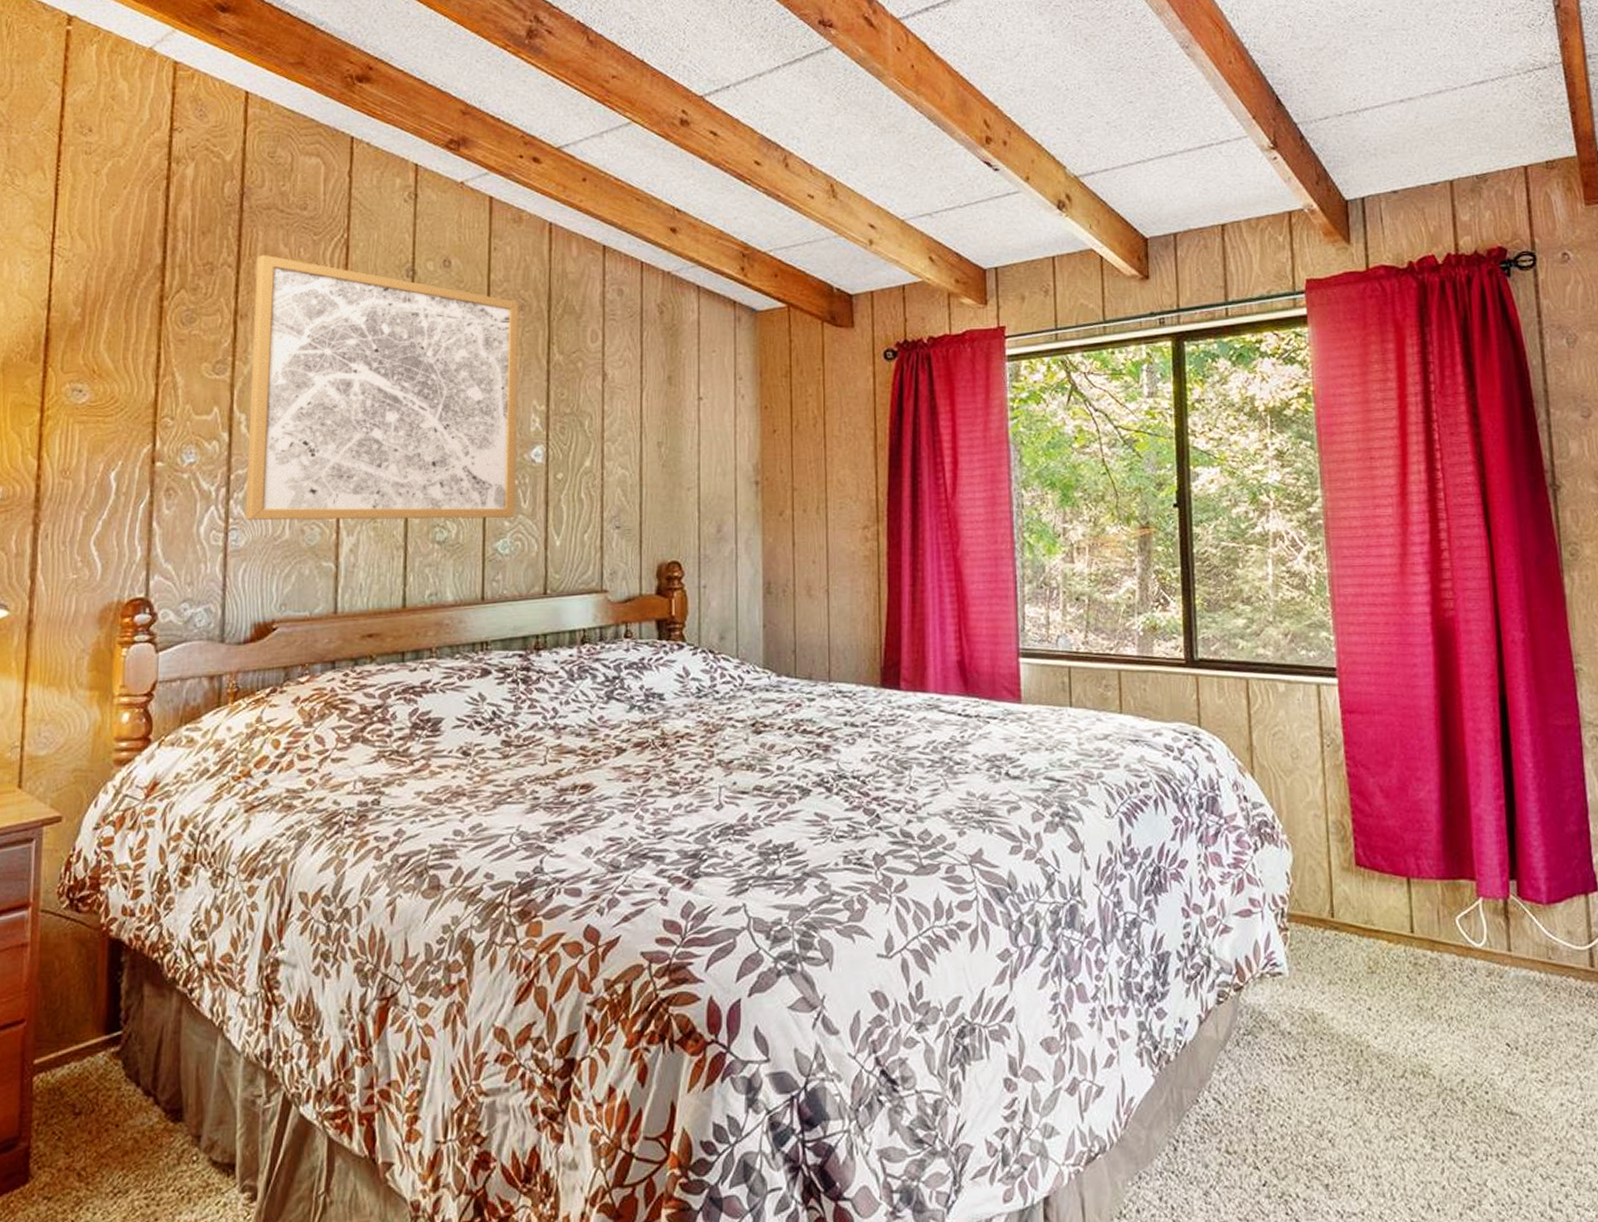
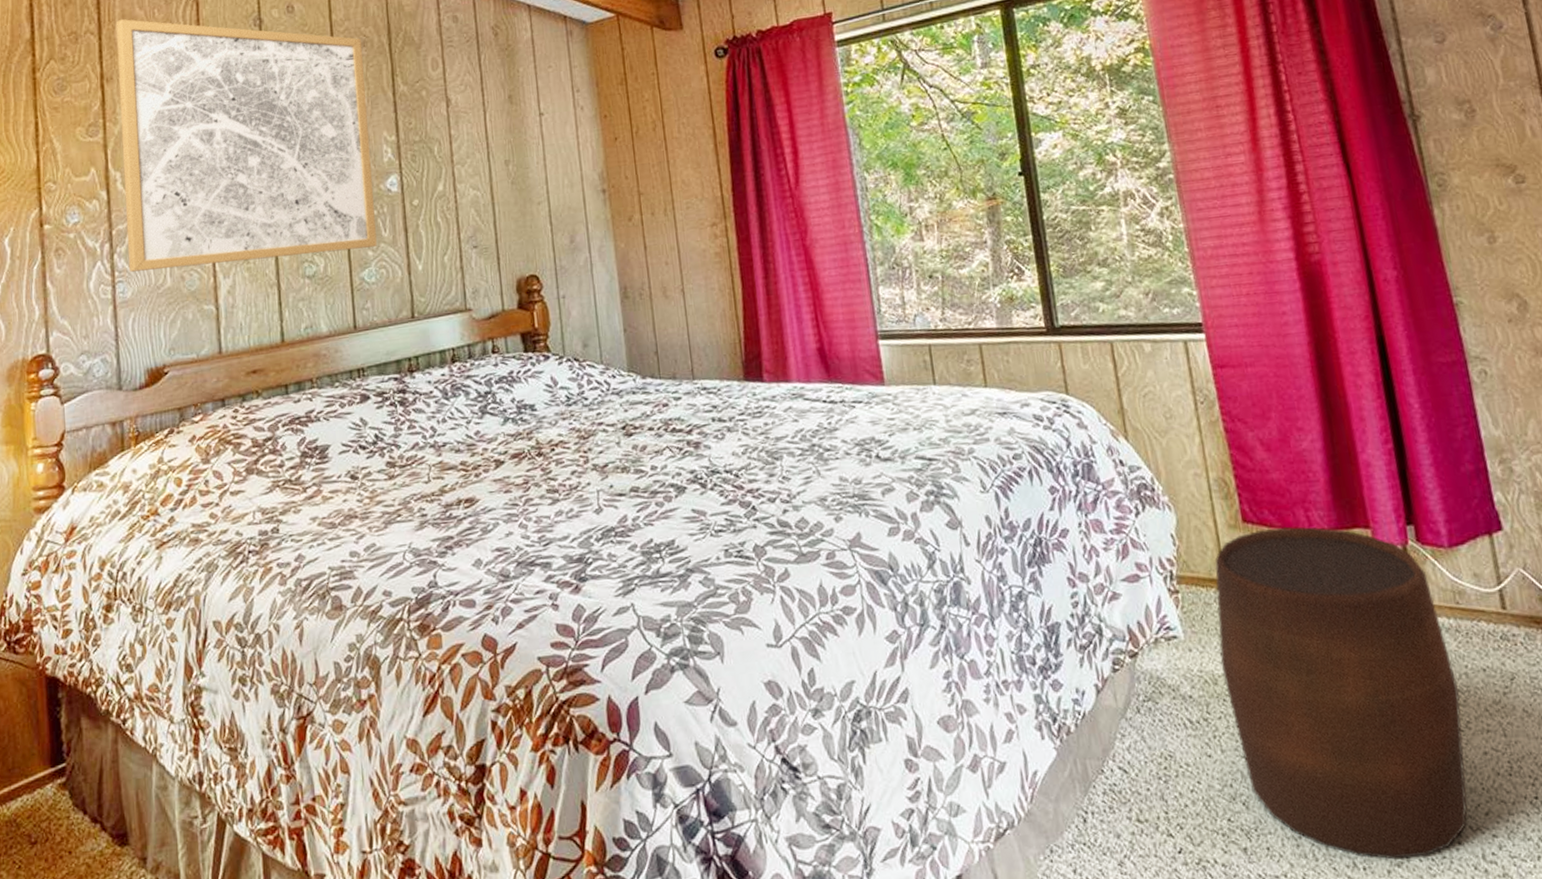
stool: none [1321,873,1543,1203] -> present [1214,526,1468,860]

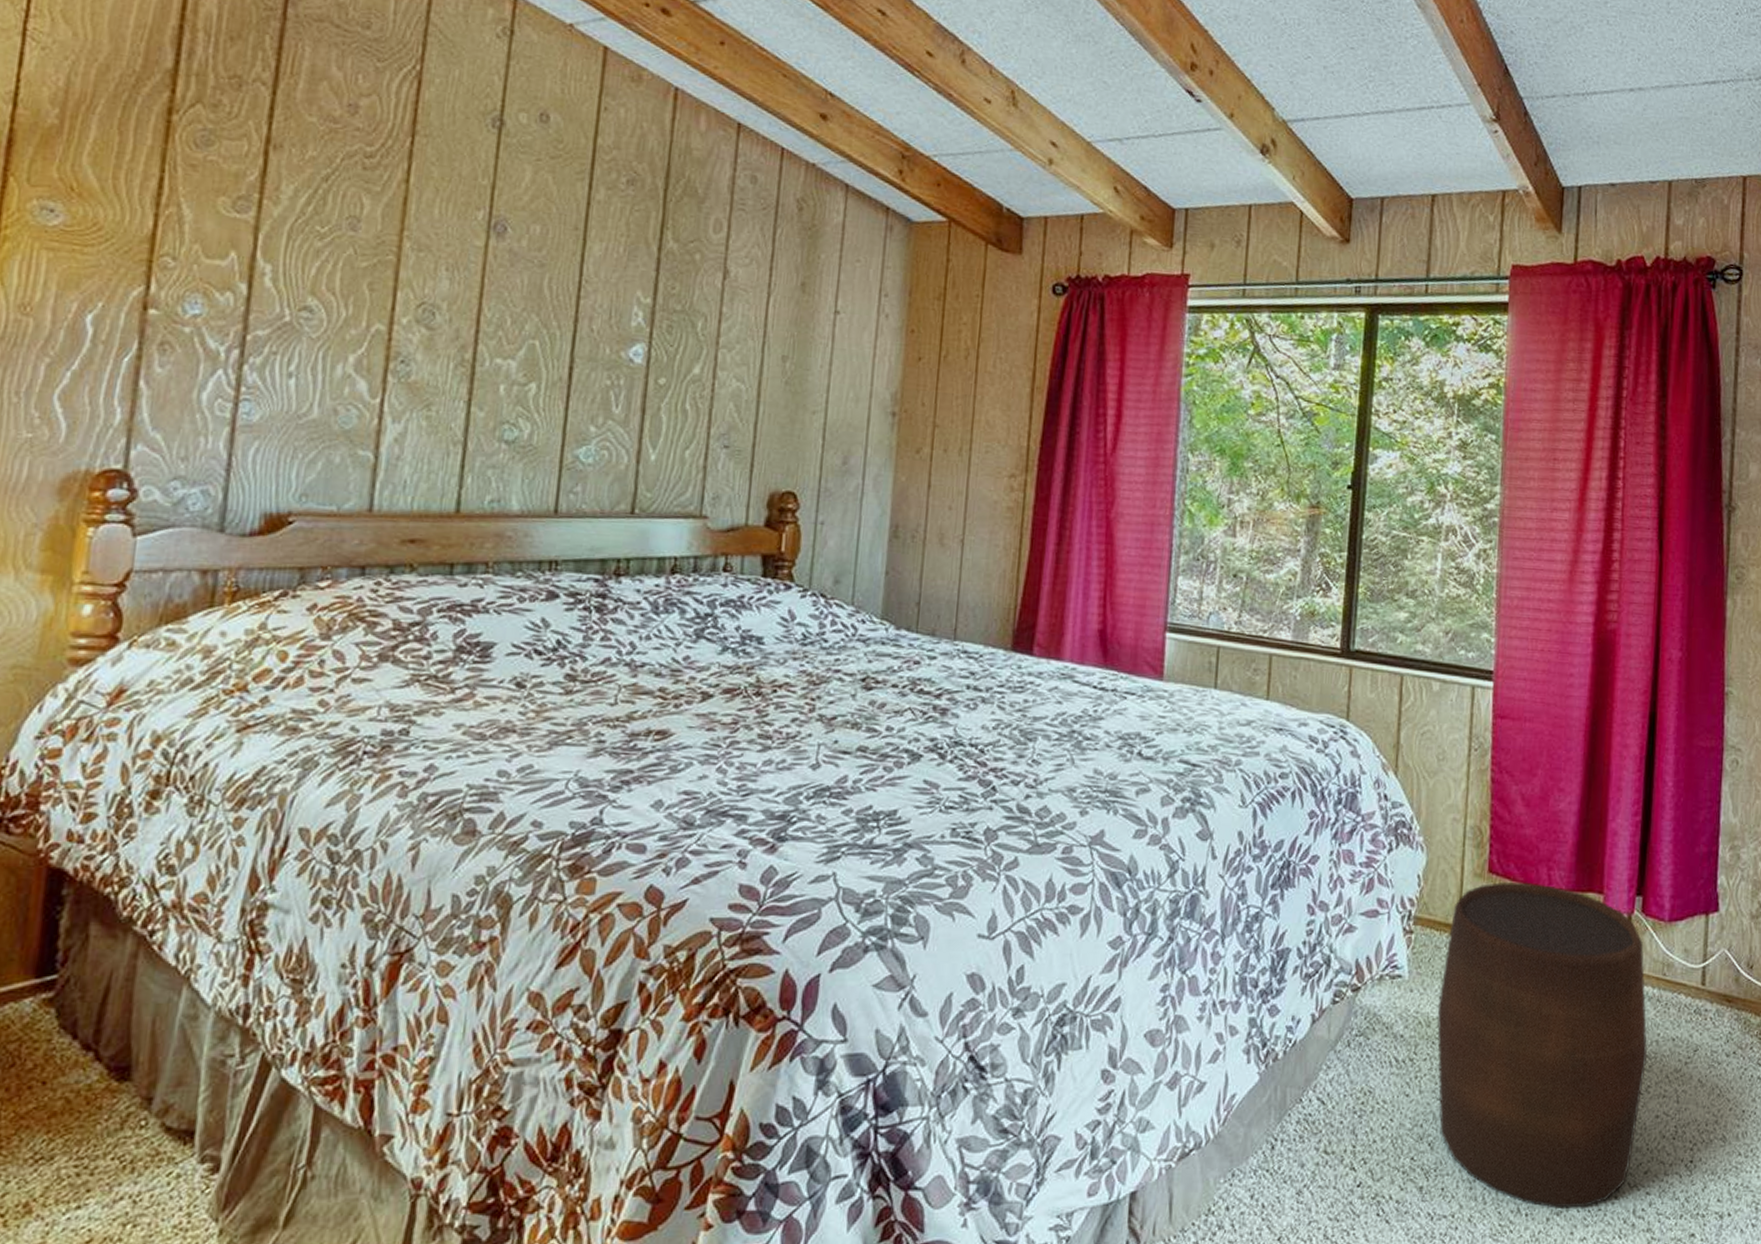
wall art: present [115,19,377,272] -> none [261,76,630,422]

